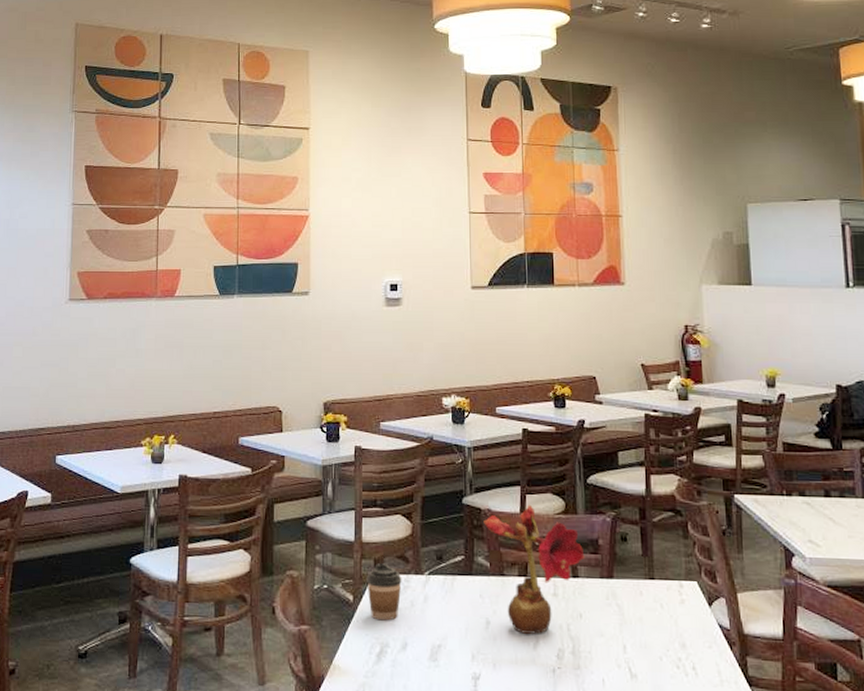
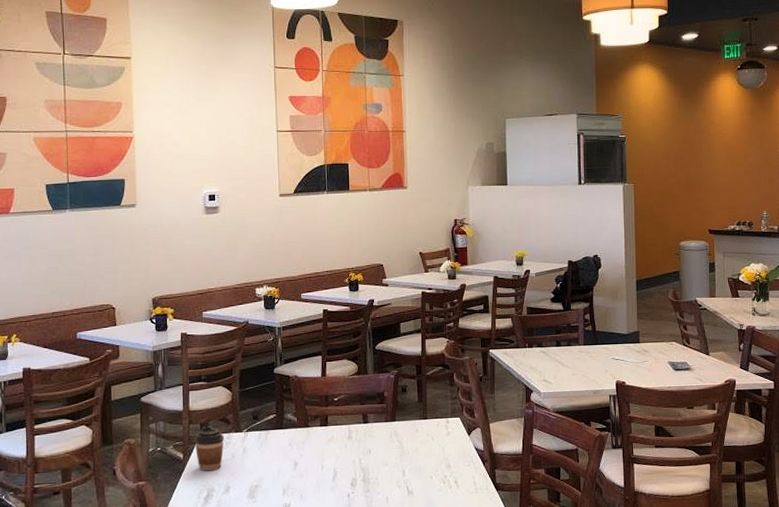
flower: present [484,504,585,634] -> none [292,369,373,470]

